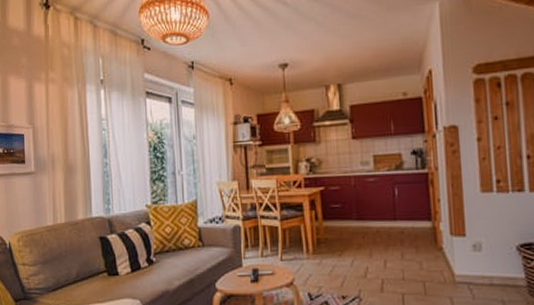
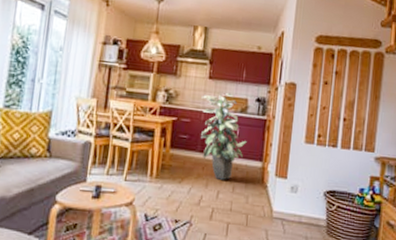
indoor plant: none [347,150,409,247] -> present [201,92,247,180]

